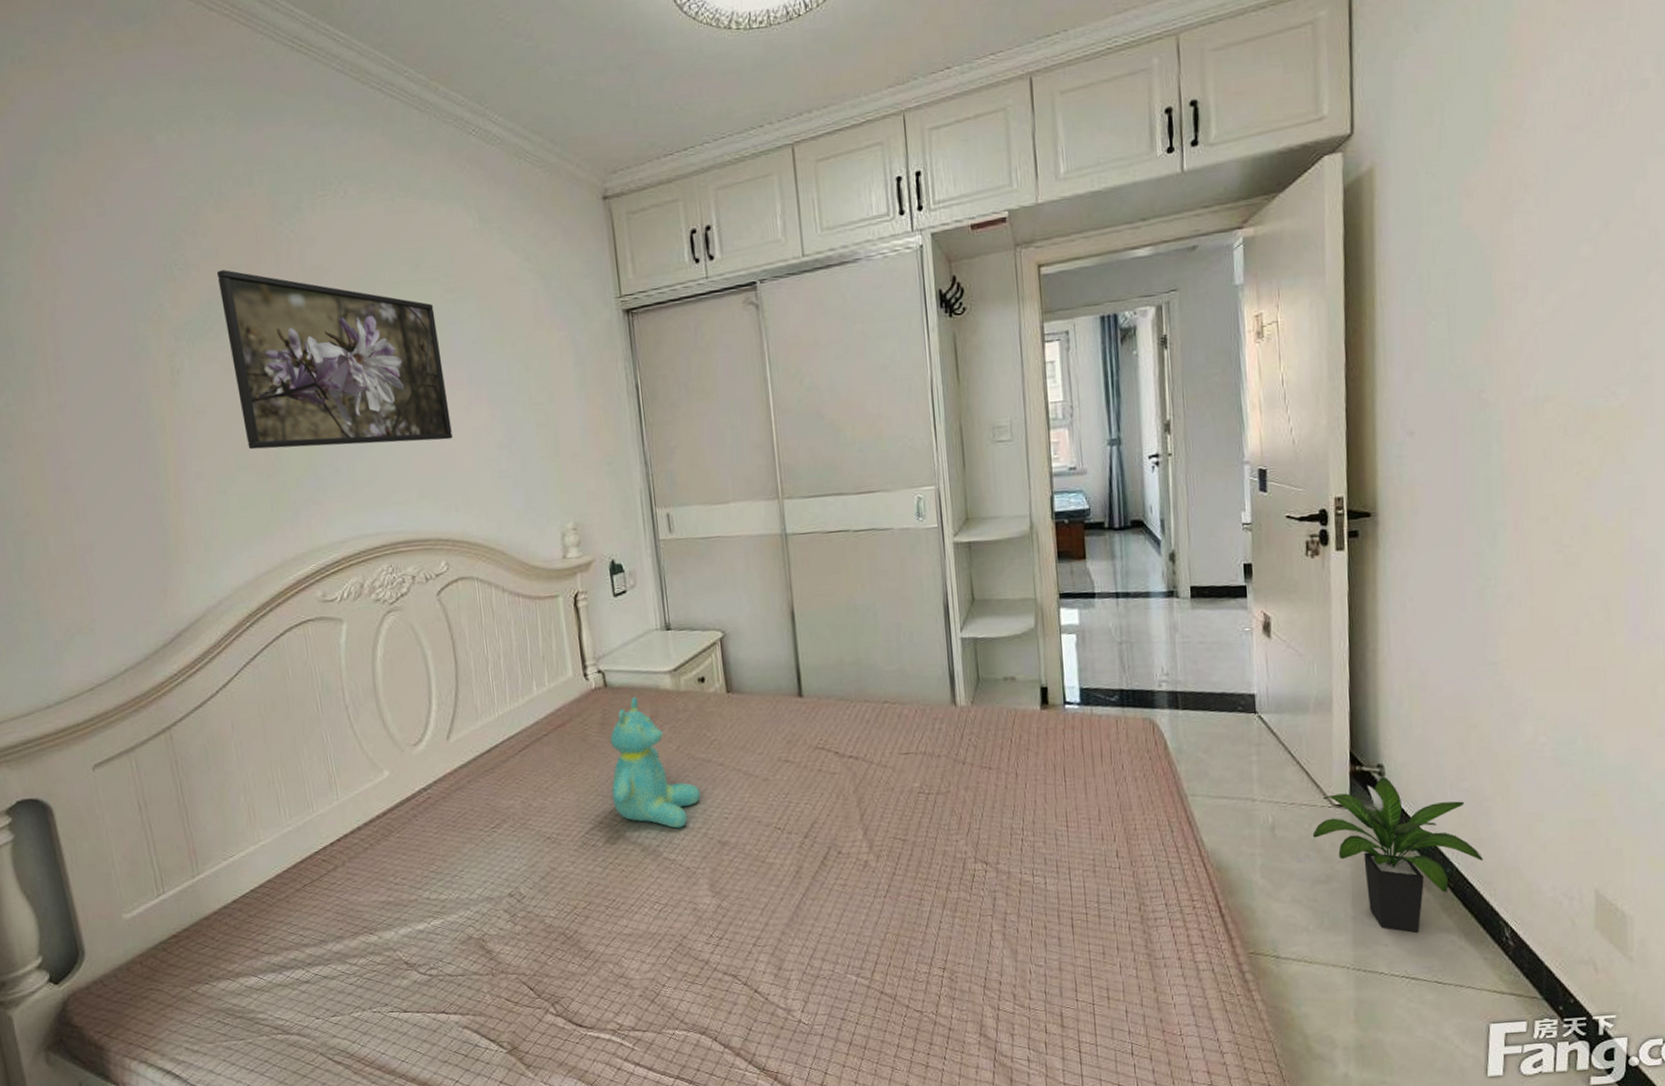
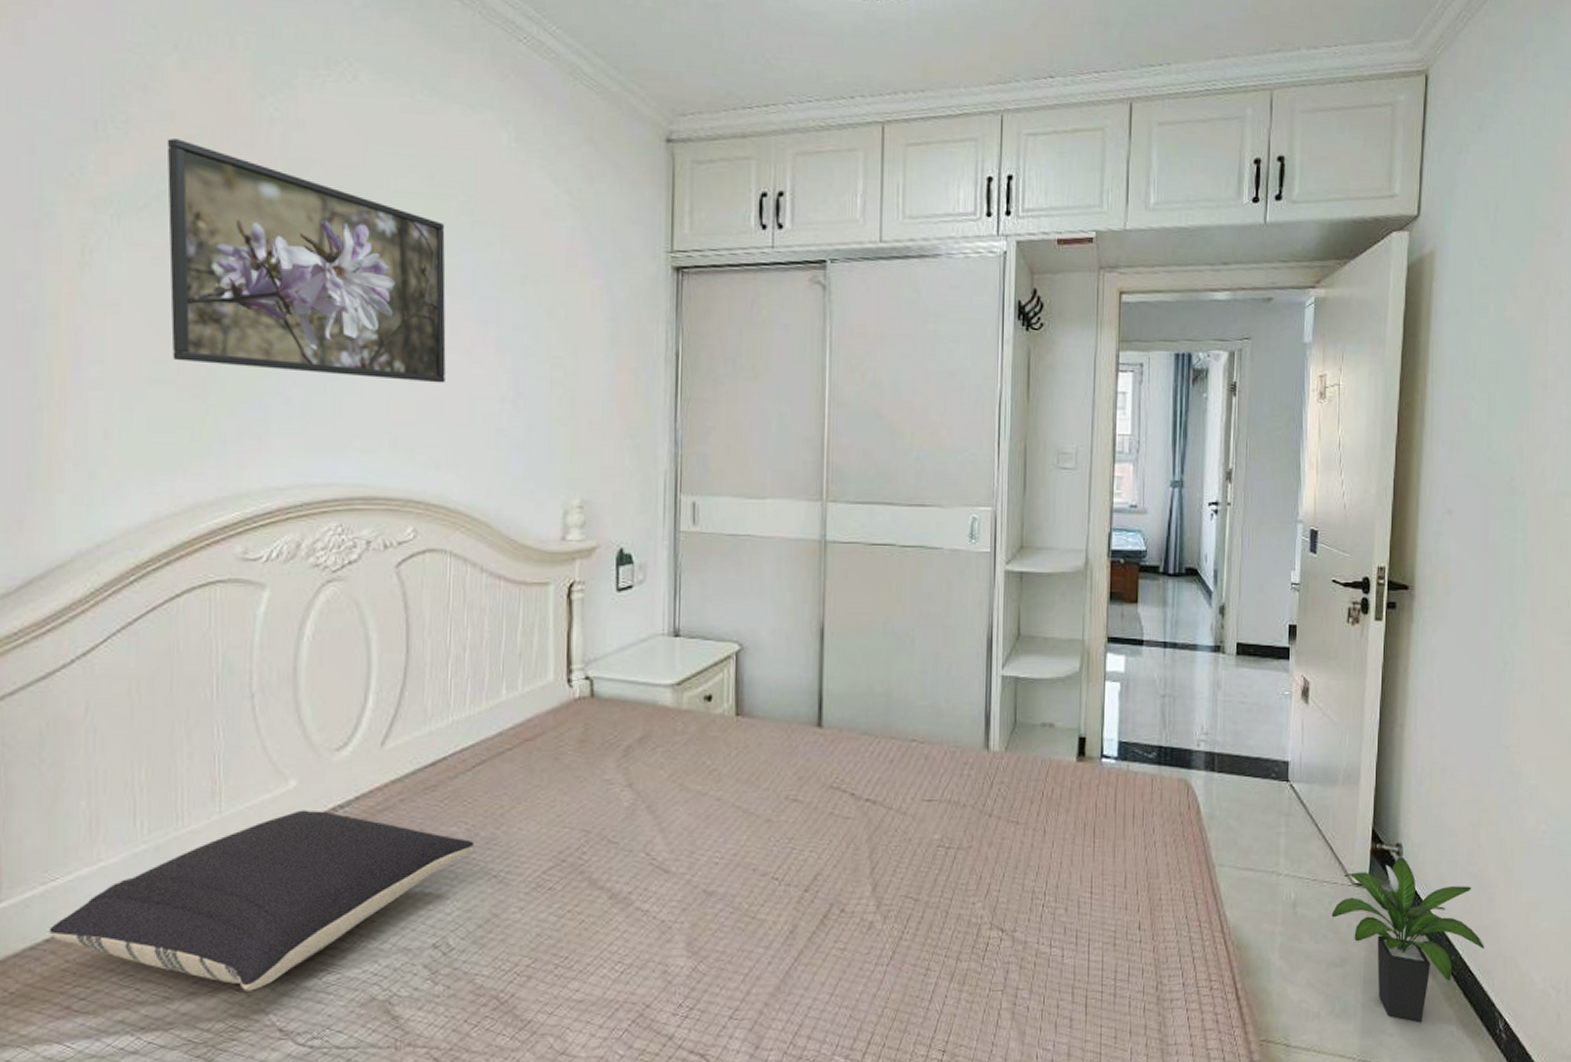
pillow: none [234,793,530,934] -> present [49,810,475,991]
teddy bear: present [610,696,701,829] -> none [582,710,689,873]

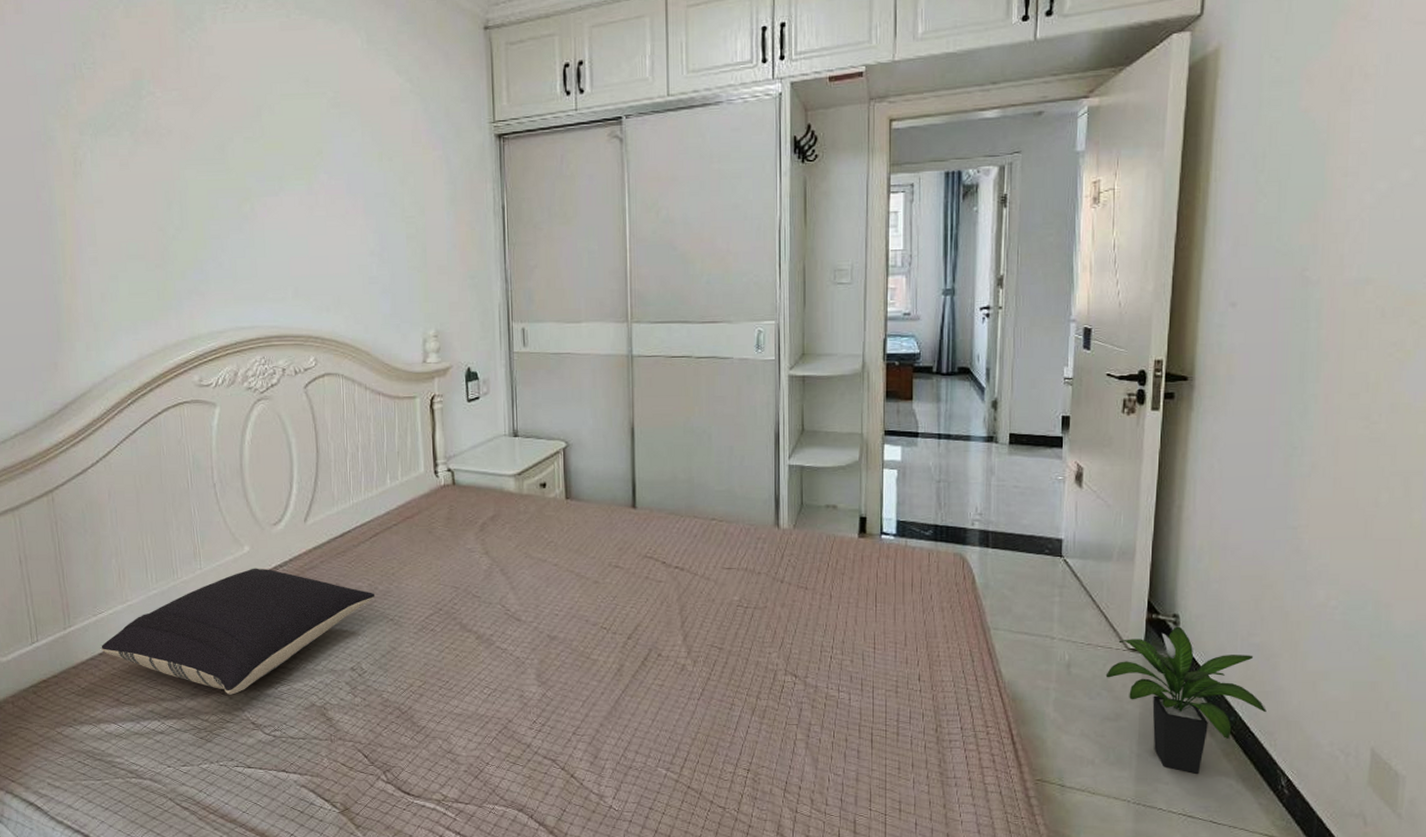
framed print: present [166,138,446,383] -> none [121,71,329,245]

